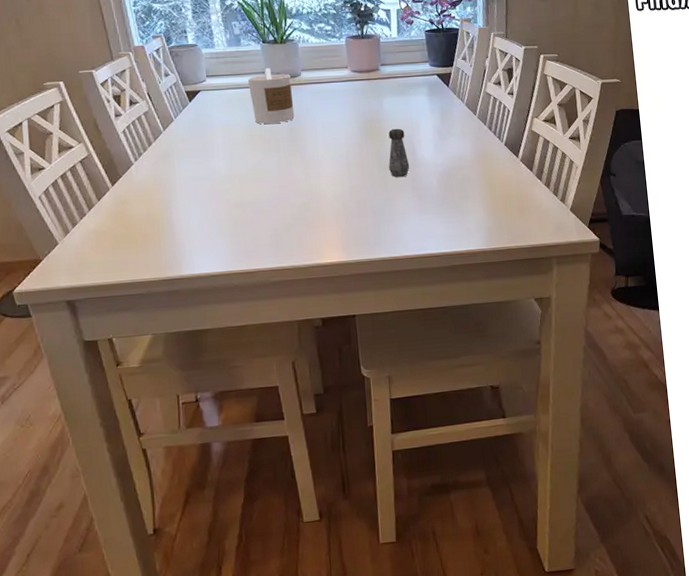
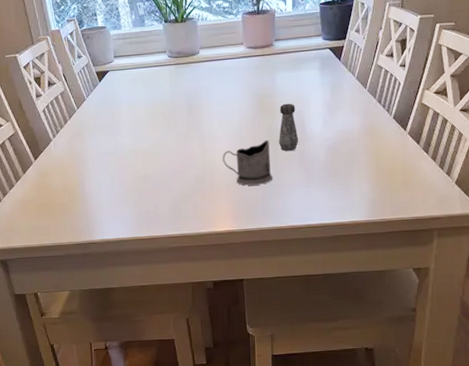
candle: present [248,68,295,124] -> none [151,47,193,101]
tea glass holder: none [329,165,384,214] -> present [223,140,273,186]

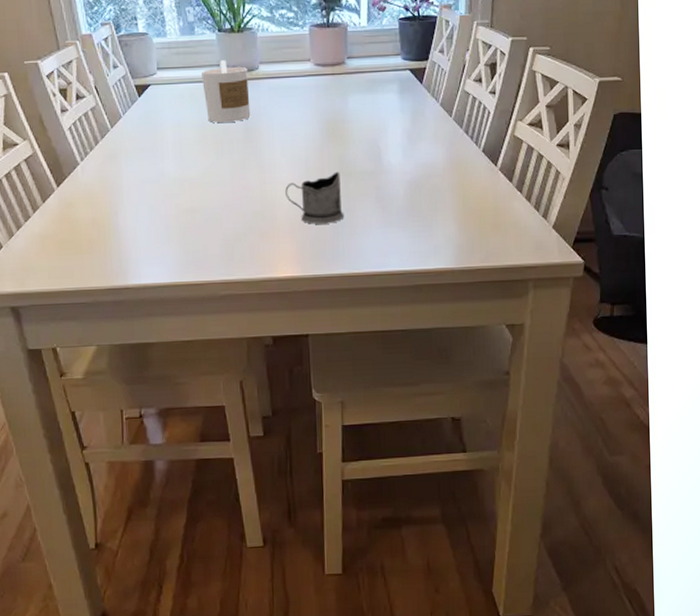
candle: none [151,47,193,101] -> present [202,60,251,123]
salt shaker: present [279,103,299,151] -> none [351,130,375,185]

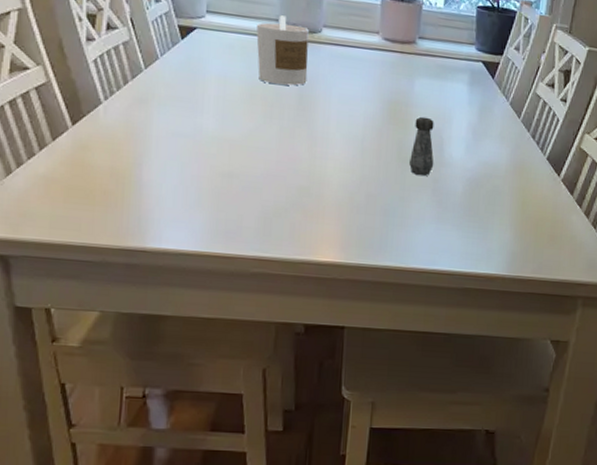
tea glass holder: present [285,171,344,224] -> none [336,156,398,211]
salt shaker: none [351,130,375,185] -> present [409,116,434,176]

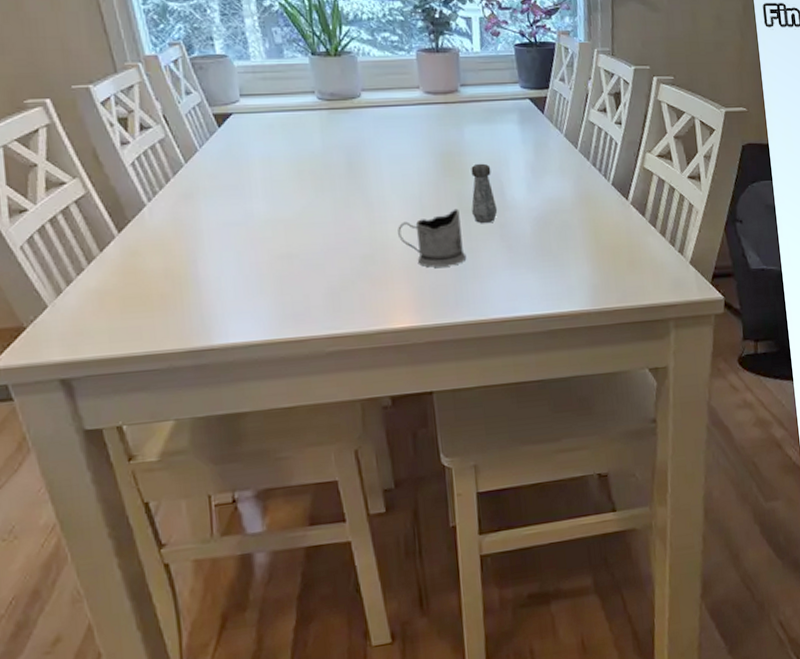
candle: present [256,15,309,86] -> none [294,86,354,156]
tea glass holder: none [336,156,398,211] -> present [398,208,467,268]

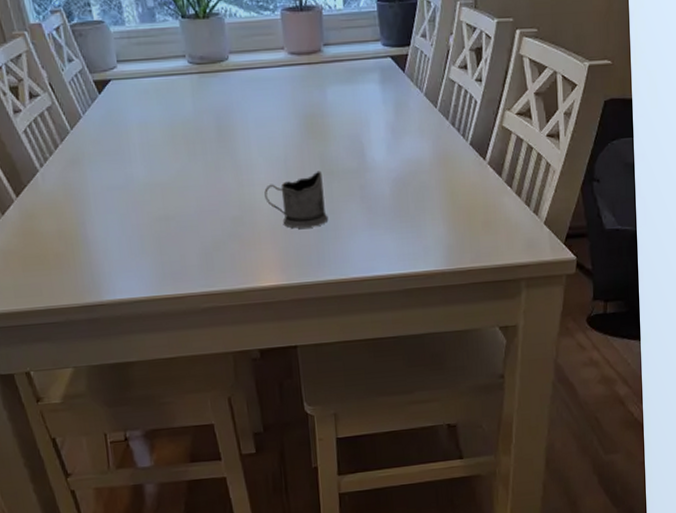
salt shaker: present [471,163,498,223] -> none [333,124,358,185]

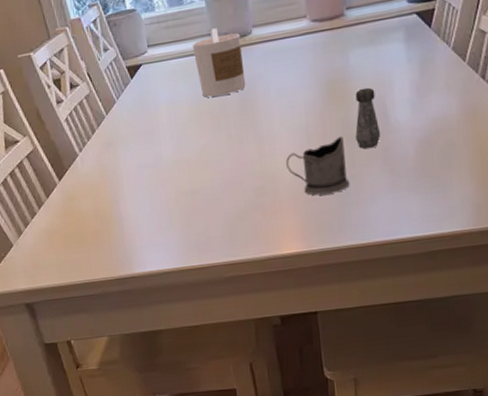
candle: none [166,50,223,121] -> present [193,28,246,98]
salt shaker: none [333,124,358,185] -> present [355,87,381,149]

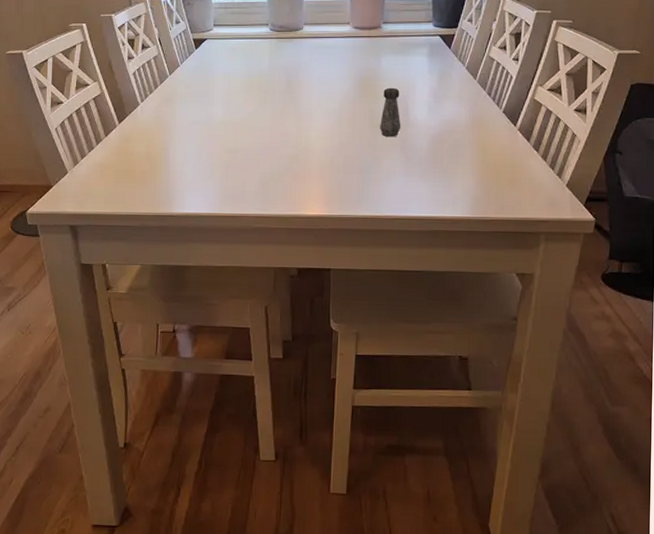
candle: present [193,28,246,98] -> none [252,20,293,75]
tea glass holder: present [286,136,350,196] -> none [319,123,371,170]

